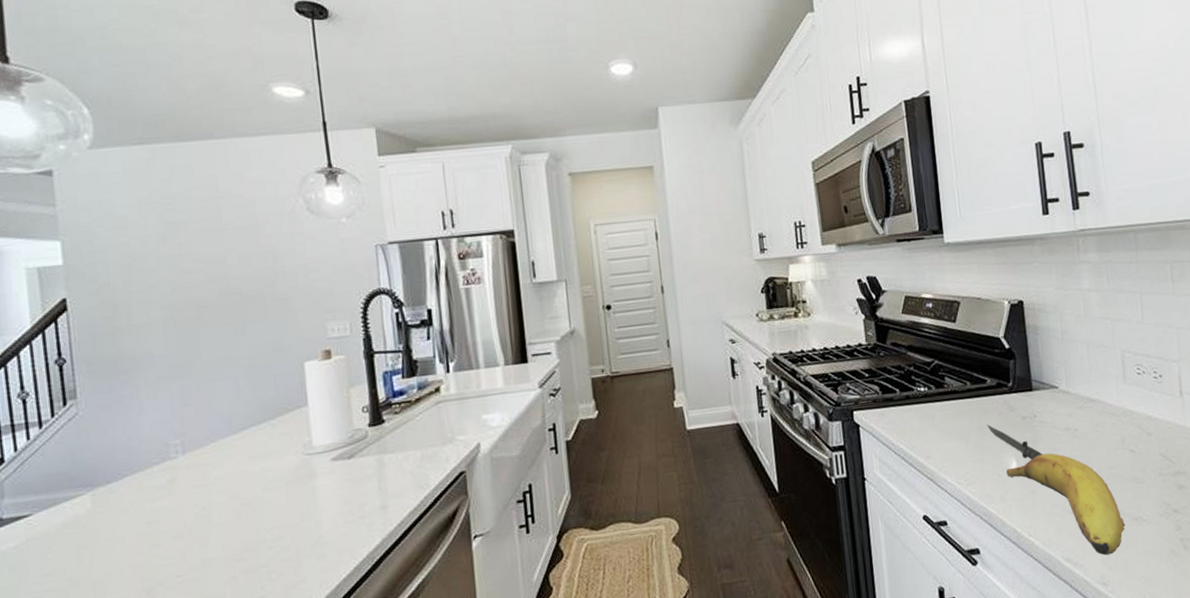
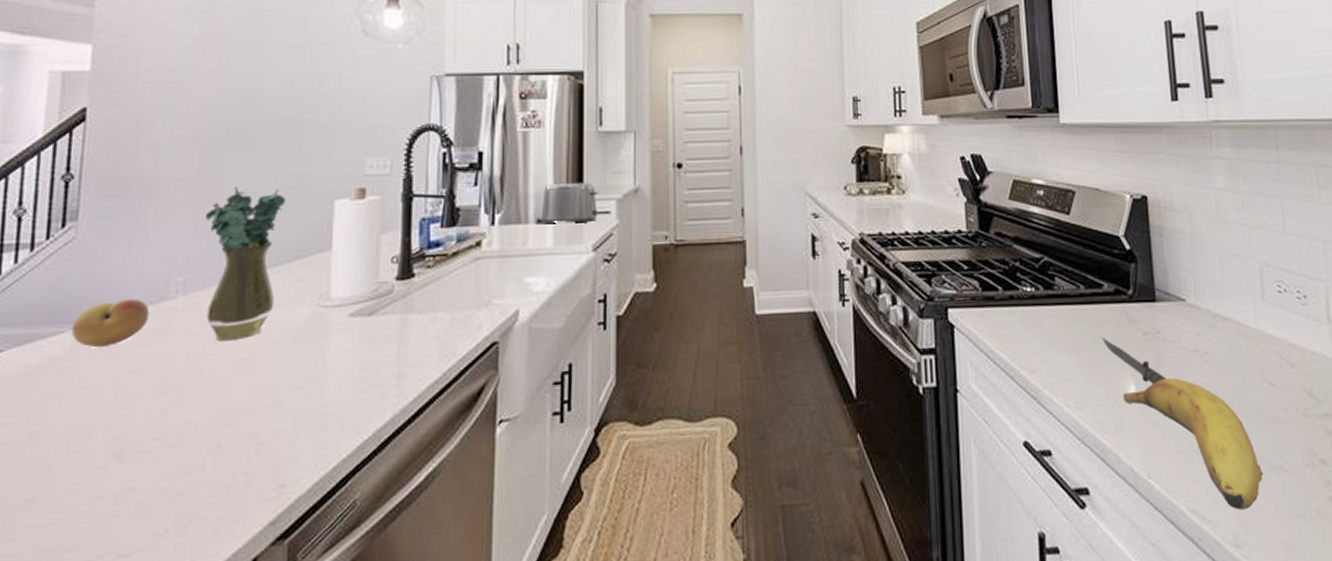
fruit: none [88,461,156,506] -> present [71,298,150,348]
vase: none [191,356,265,491] -> present [206,187,286,341]
toaster: none [486,328,540,369] -> present [536,182,599,225]

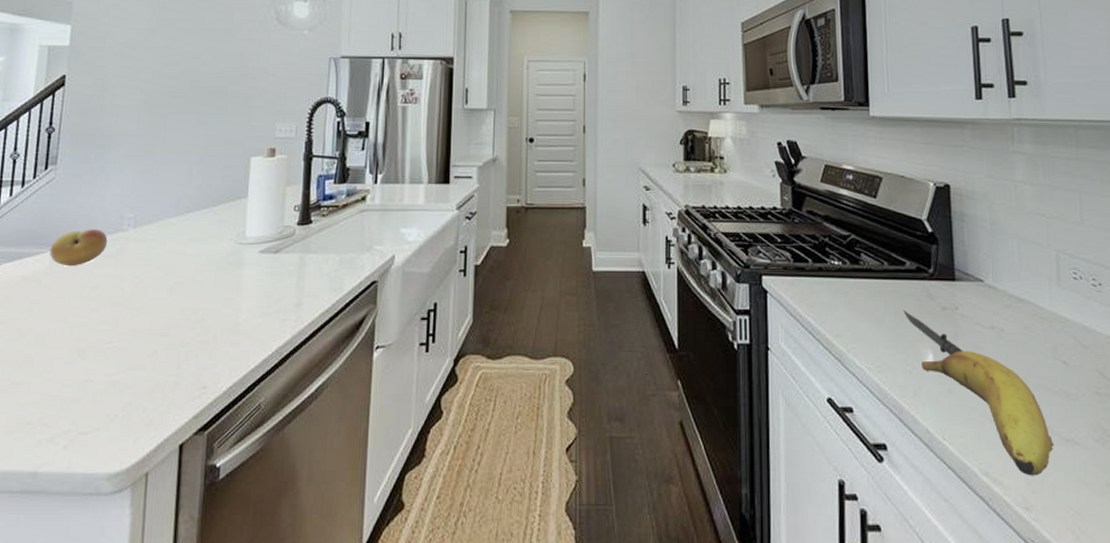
vase: present [206,187,286,341] -> none [150,143,214,267]
toaster: present [536,182,599,225] -> none [411,150,463,185]

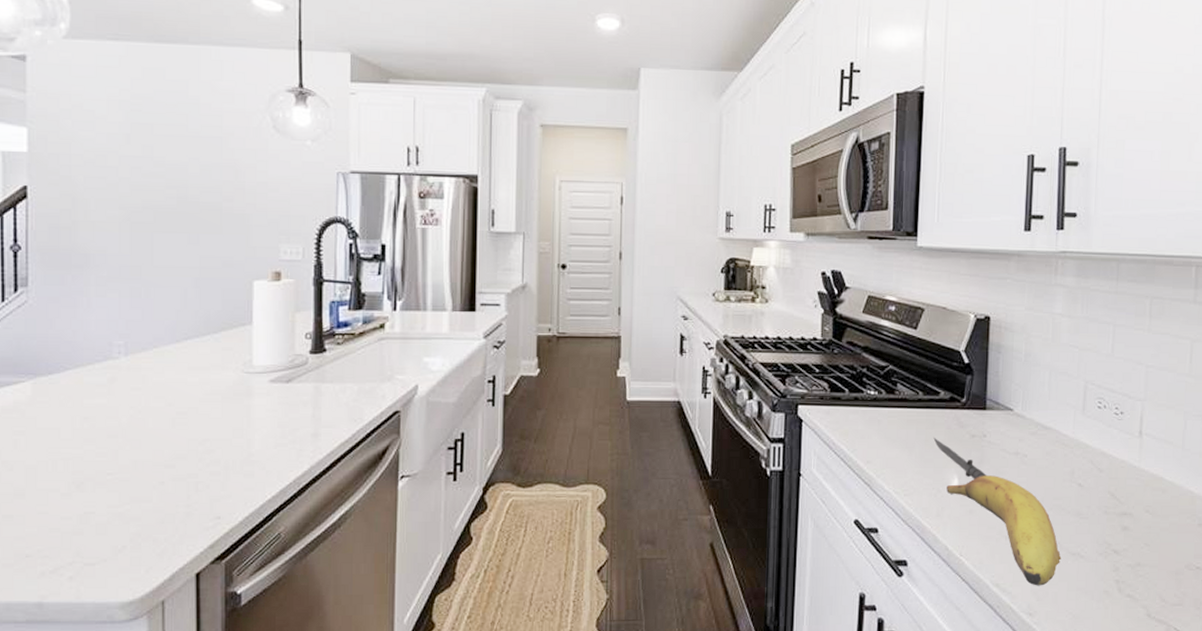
fruit: present [50,228,108,267] -> none [31,356,97,397]

